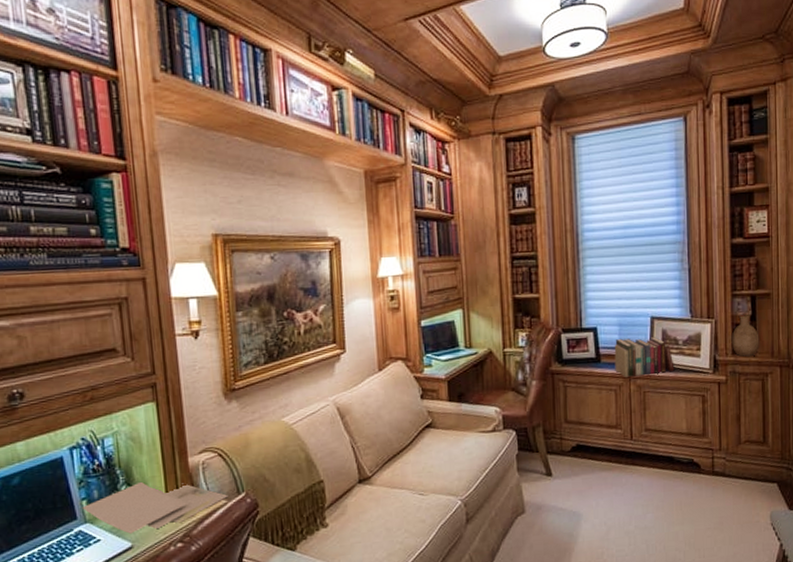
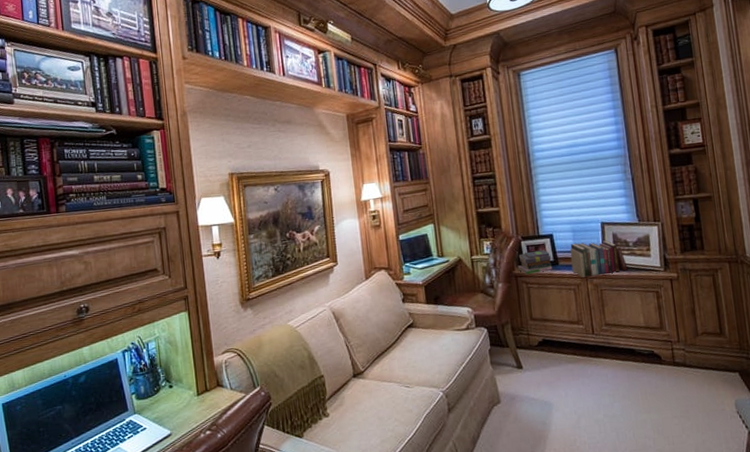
papers: present [82,481,228,534] -> none [132,378,246,423]
books: none [555,344,594,373] -> present [517,250,553,275]
decorative vase: present [731,315,760,358] -> none [678,216,707,256]

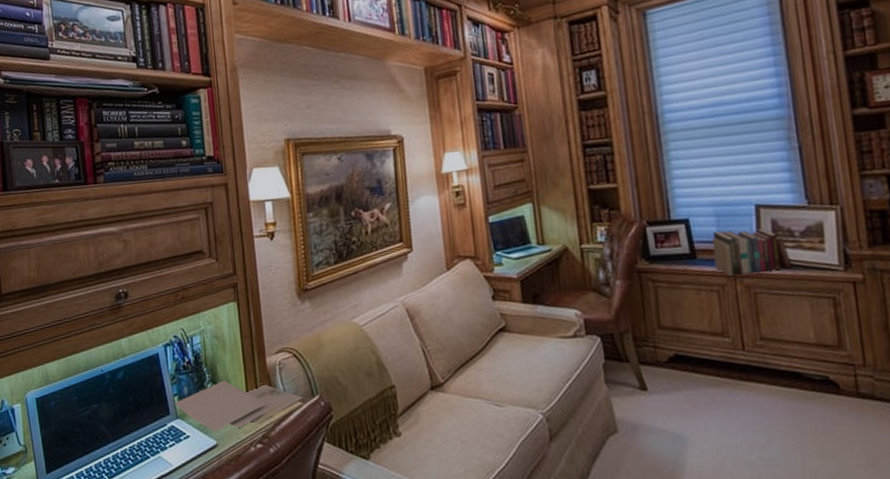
papers: none [132,378,246,423] -> present [174,379,303,432]
books: present [517,250,553,275] -> none [641,238,689,271]

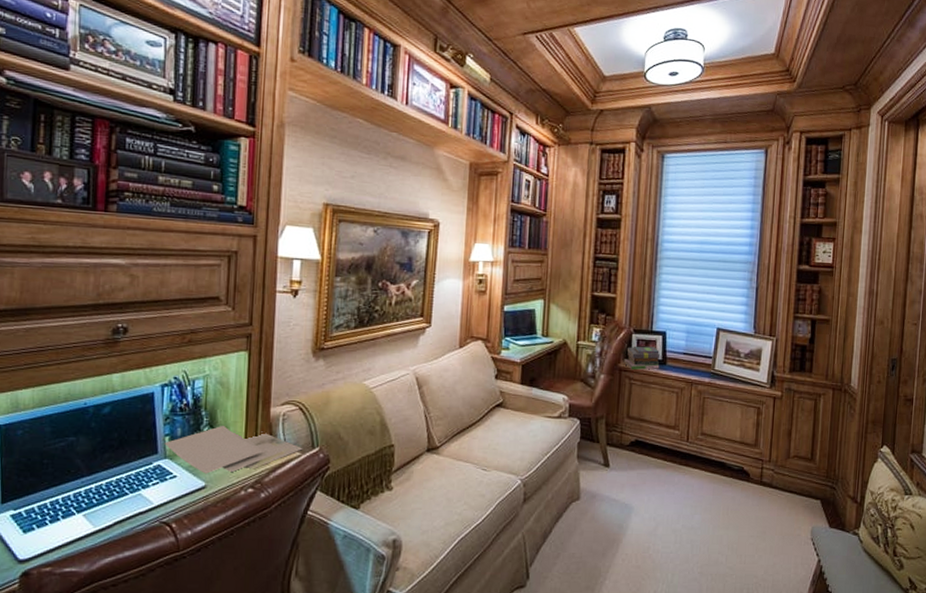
books: none [641,238,689,271] -> present [623,346,660,371]
books: present [711,228,792,277] -> none [678,344,735,383]

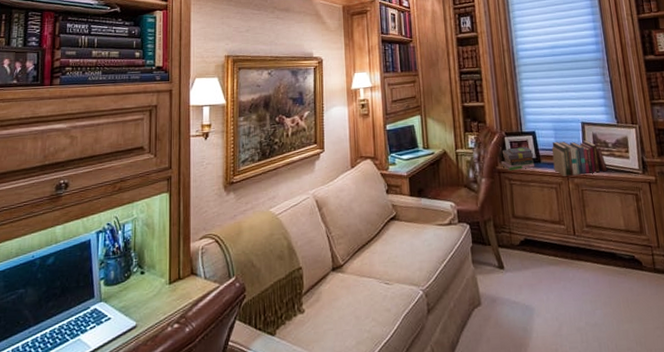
papers: present [164,425,303,474] -> none [100,264,221,313]
books: none [678,344,735,383] -> present [551,140,608,177]

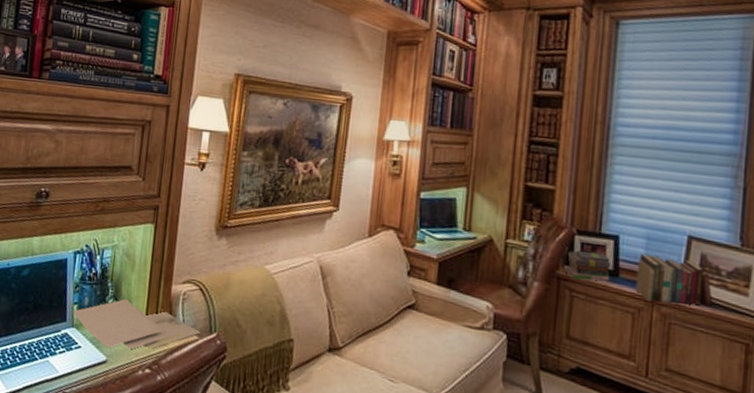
papers: none [100,264,221,313] -> present [72,298,201,349]

